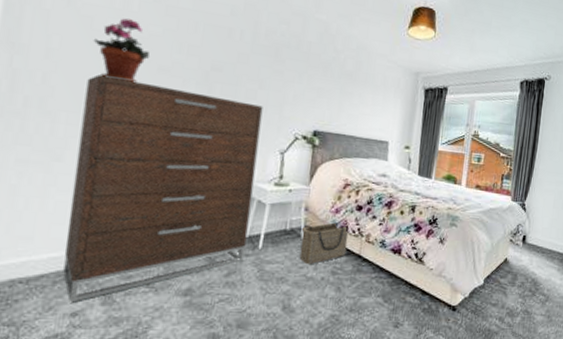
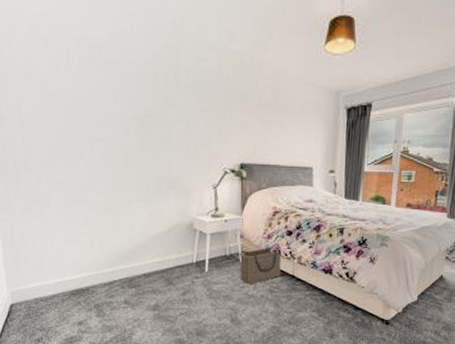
dresser: present [63,74,263,303] -> none [53,134,195,315]
potted plant: present [93,18,151,83] -> none [50,80,95,137]

